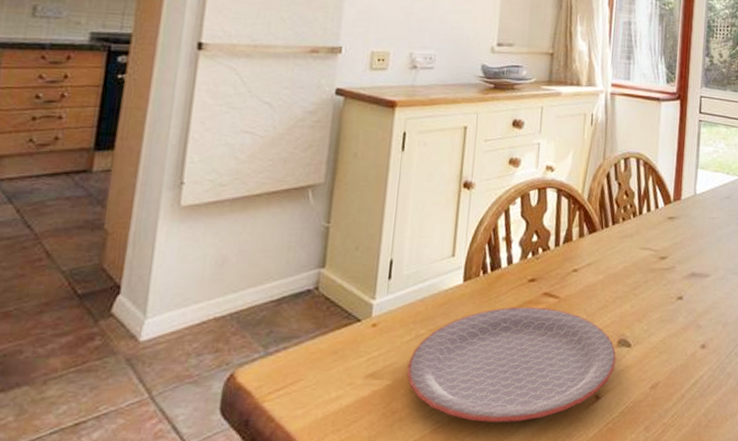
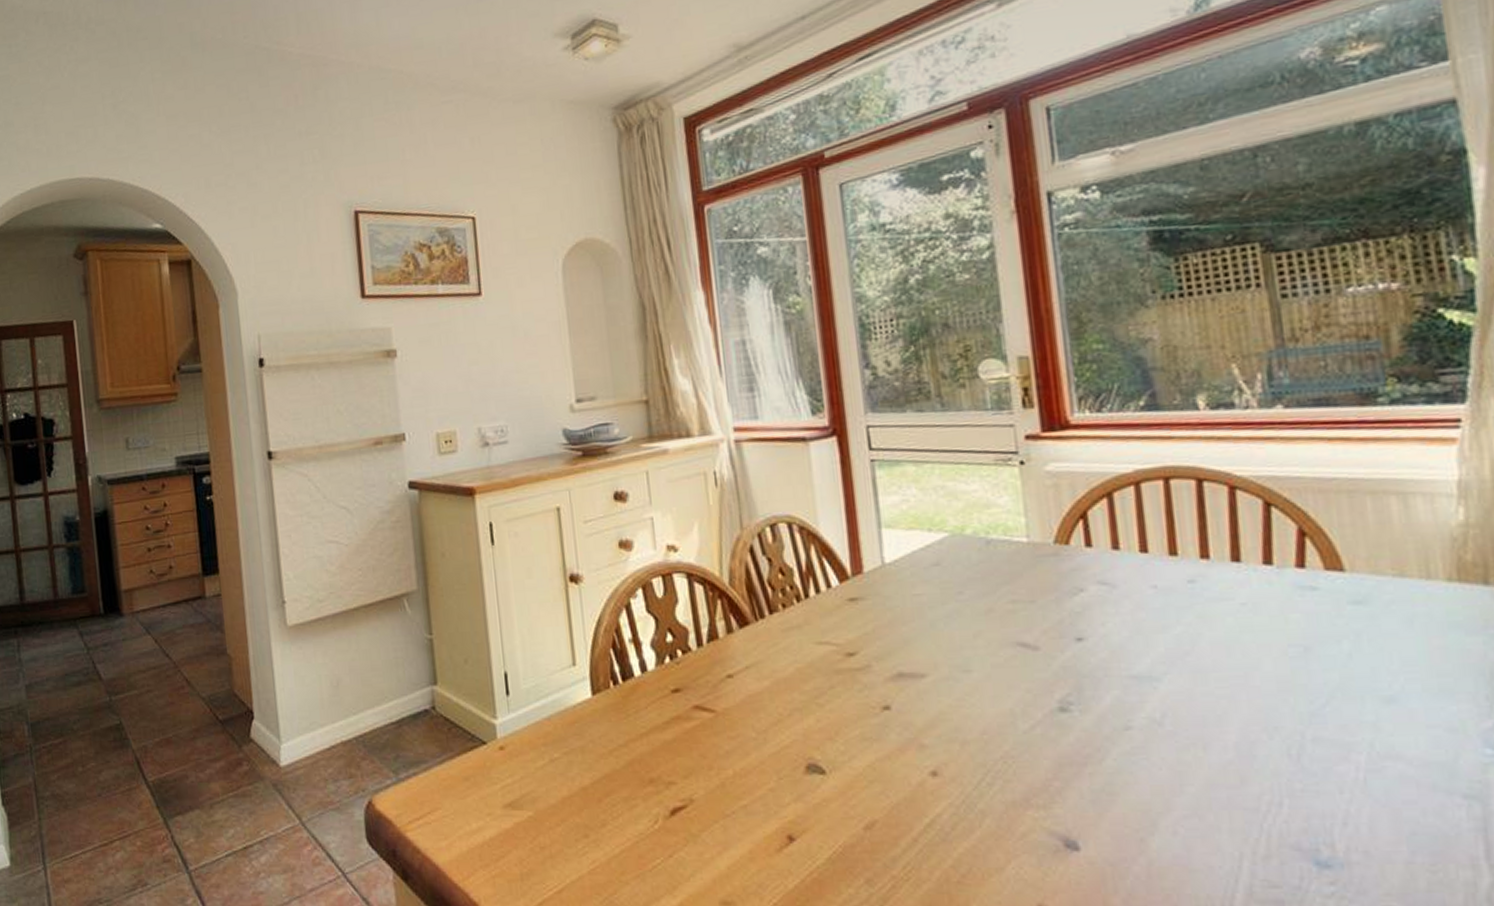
plate: present [407,306,616,423] -> none [547,723,808,865]

